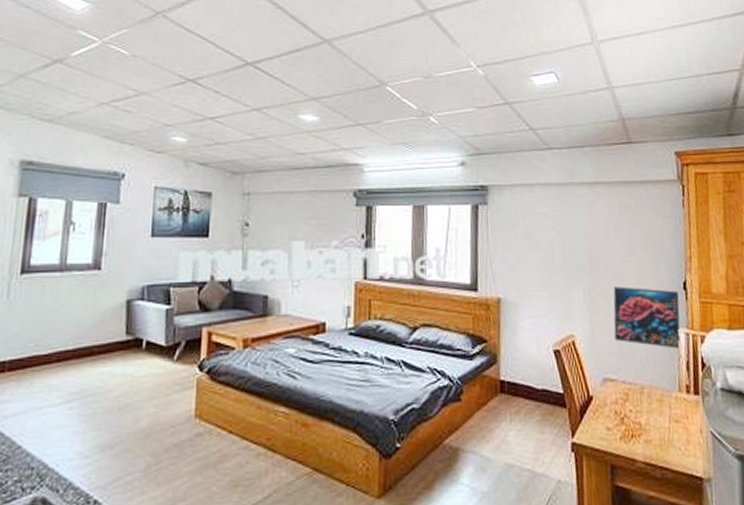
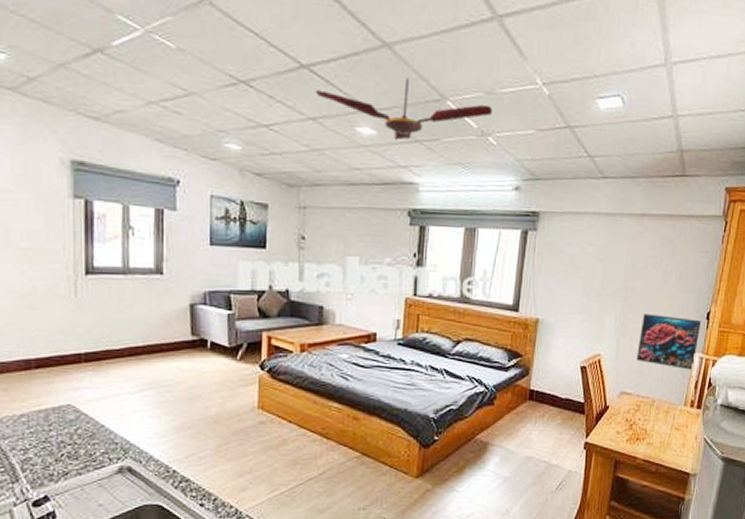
ceiling fan: none [259,68,431,125] -> present [315,78,492,140]

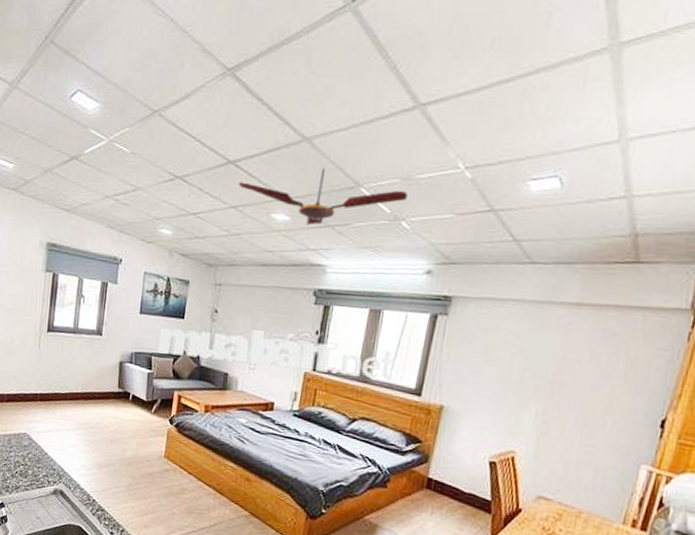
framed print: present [636,313,701,370] -> none [560,412,652,484]

